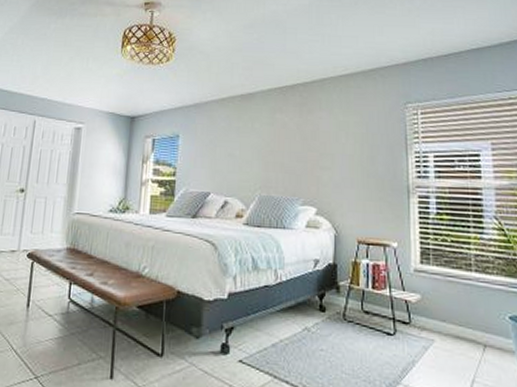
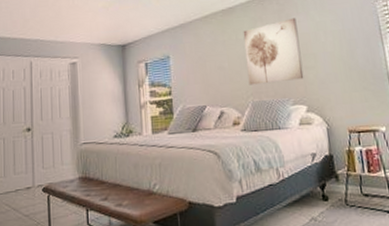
wall art: none [258,113,318,180] -> present [243,18,304,85]

